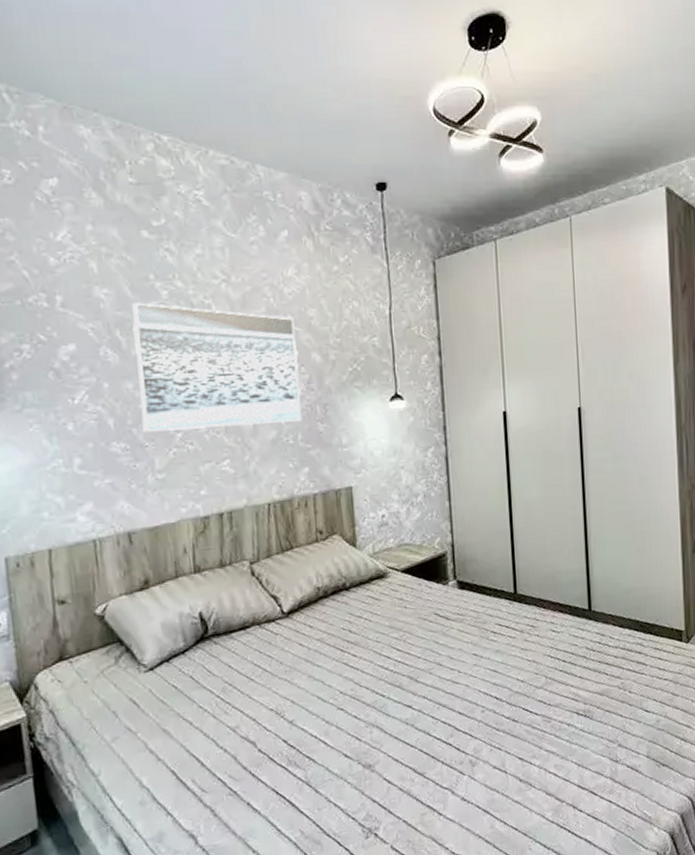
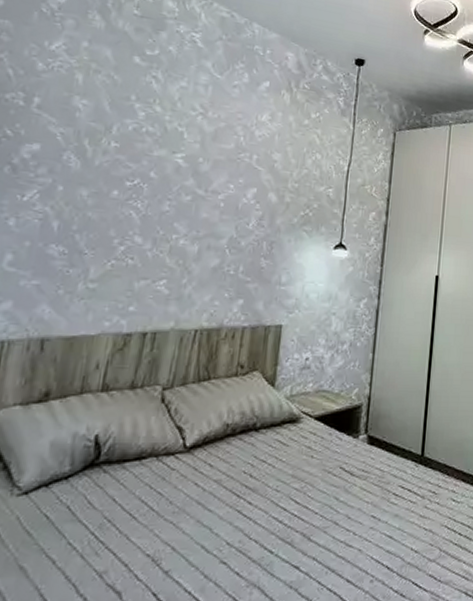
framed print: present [131,302,302,433] -> none [86,117,259,255]

